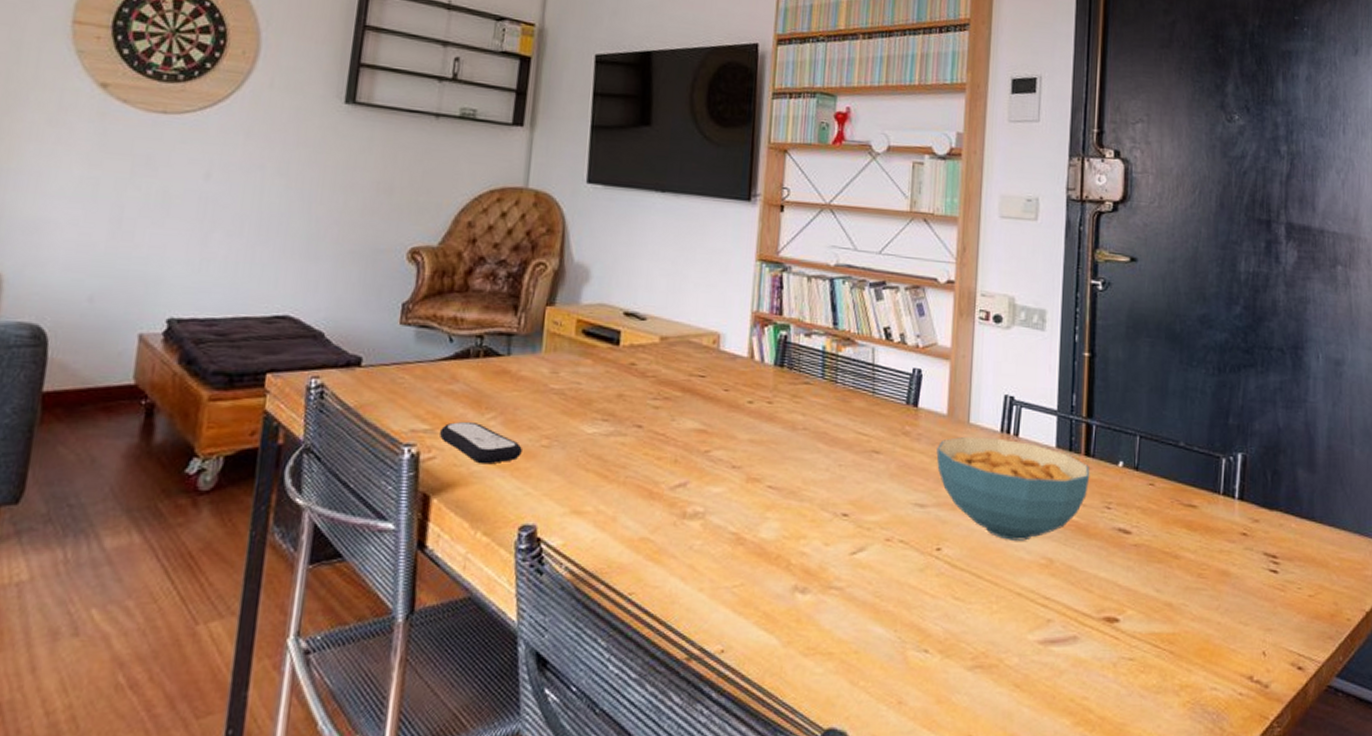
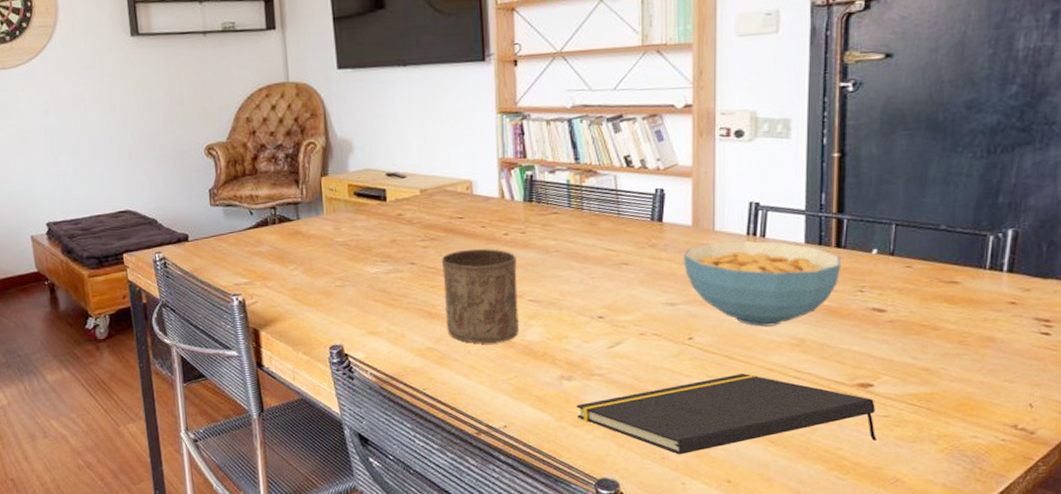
remote control: present [439,421,522,465] -> none [256,273,322,304]
cup: none [668,415,759,537] -> present [441,248,519,343]
notepad: none [808,597,1122,699] -> present [576,374,877,455]

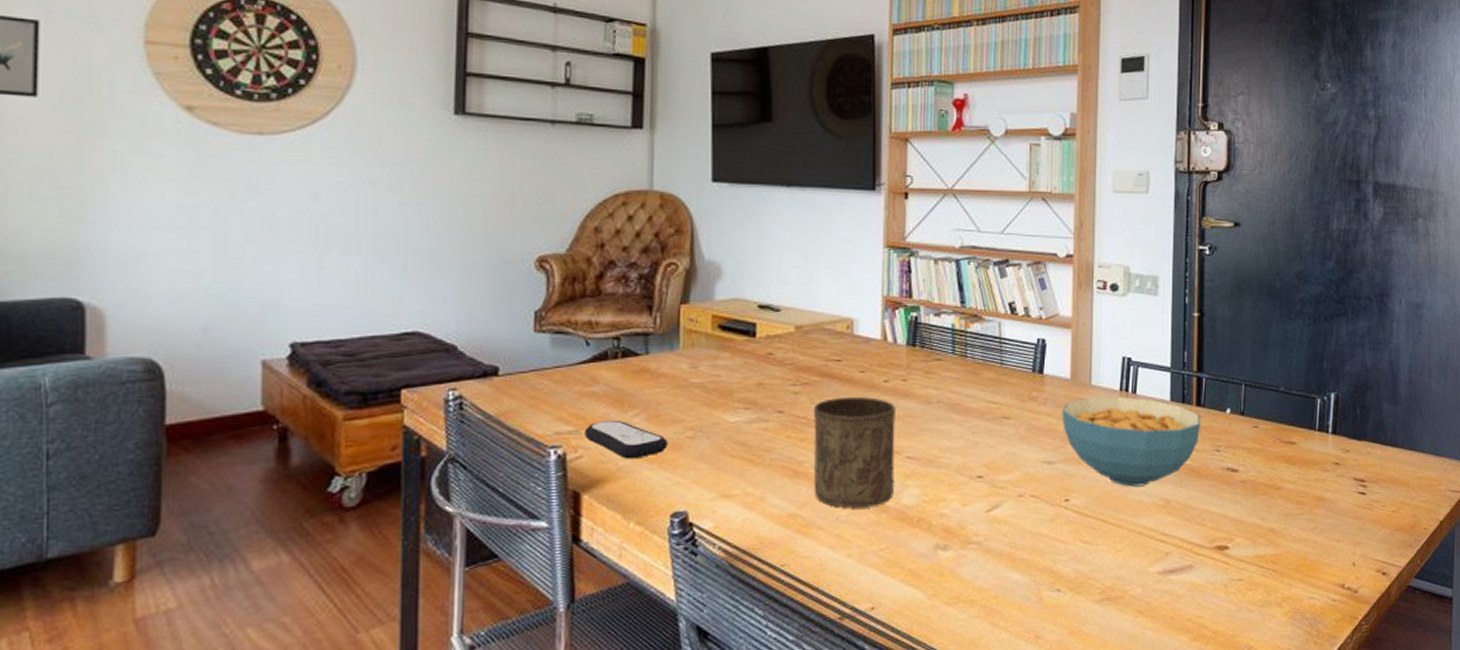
remote control: none [256,273,322,304] -> present [583,420,668,459]
notepad: present [576,374,877,455] -> none [951,538,1232,633]

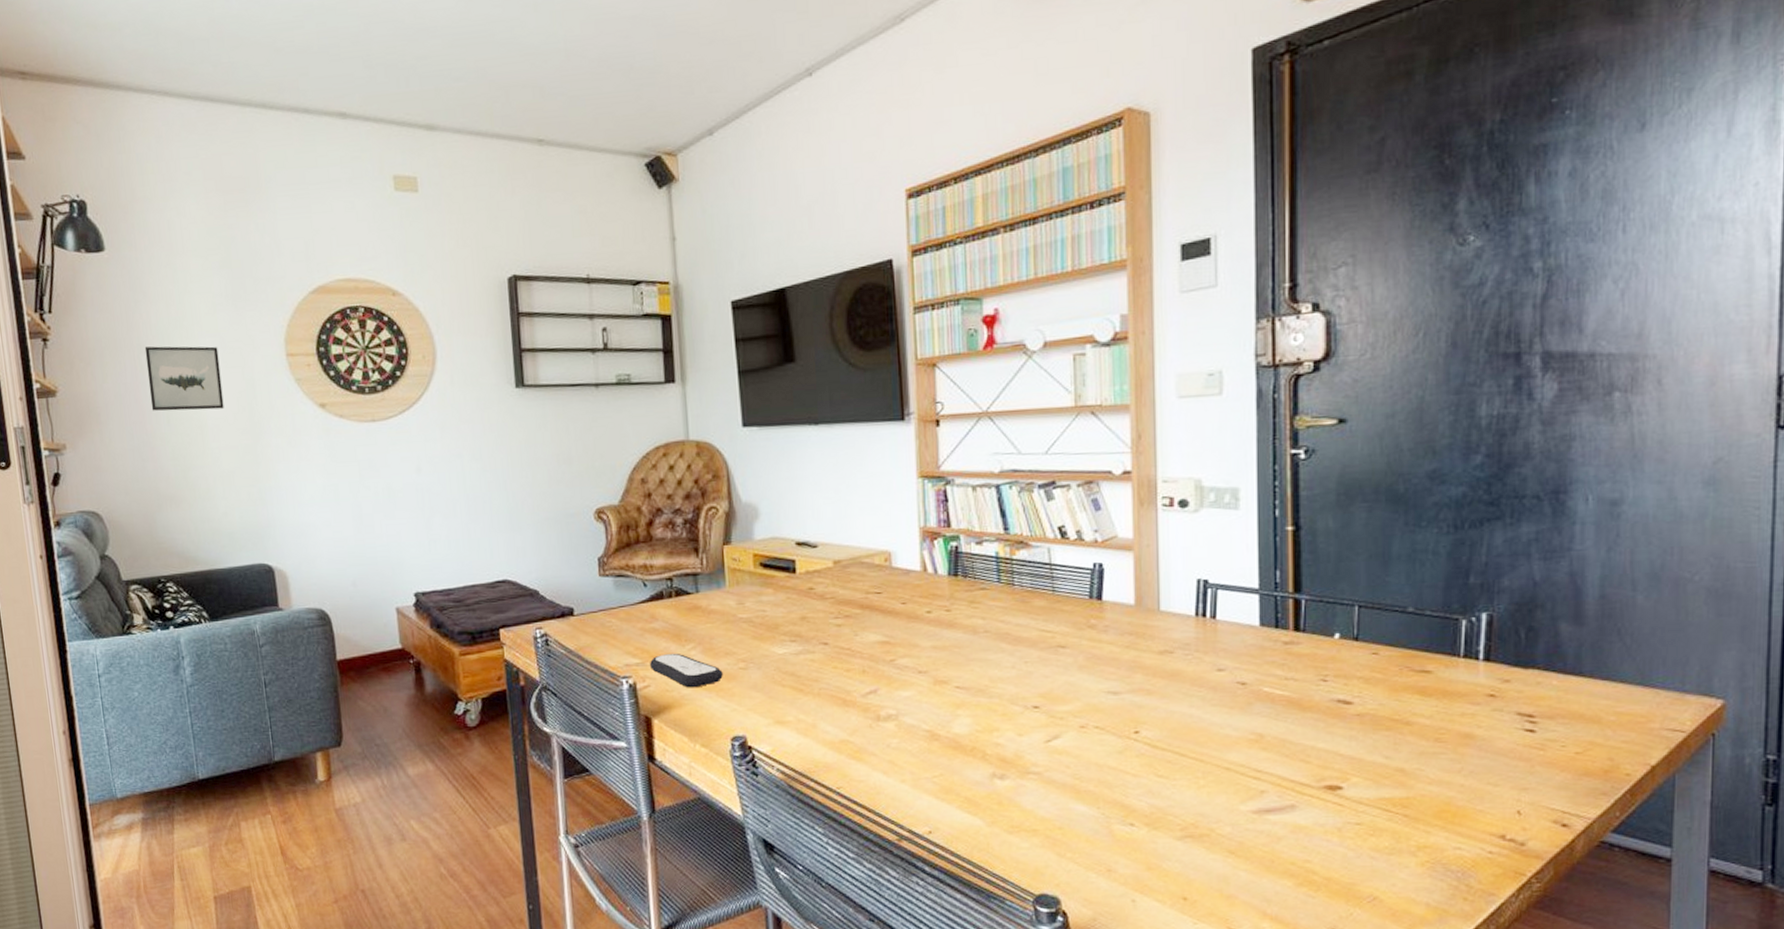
cup: present [813,396,896,508] -> none [856,627,944,735]
cereal bowl: present [1062,396,1201,487] -> none [1126,622,1301,719]

